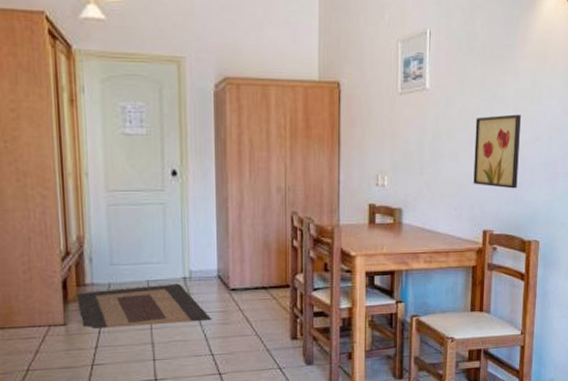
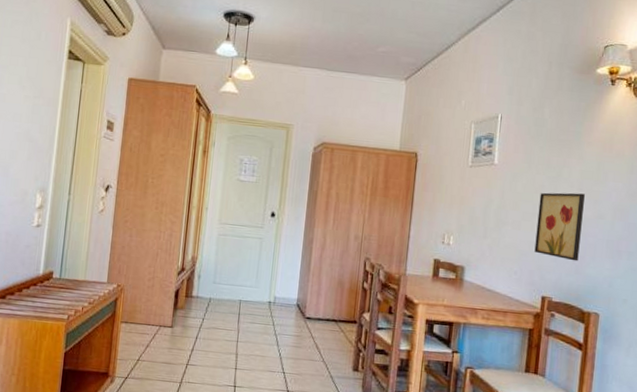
rug: present [76,283,213,330] -> none [184,301,288,343]

